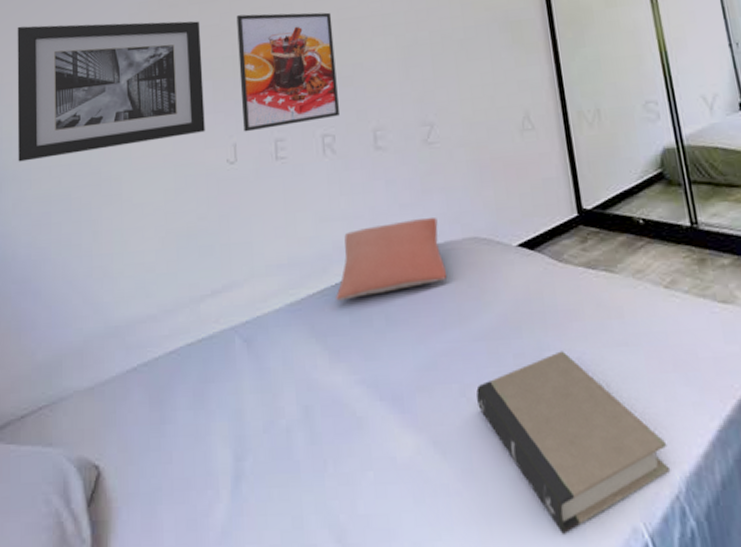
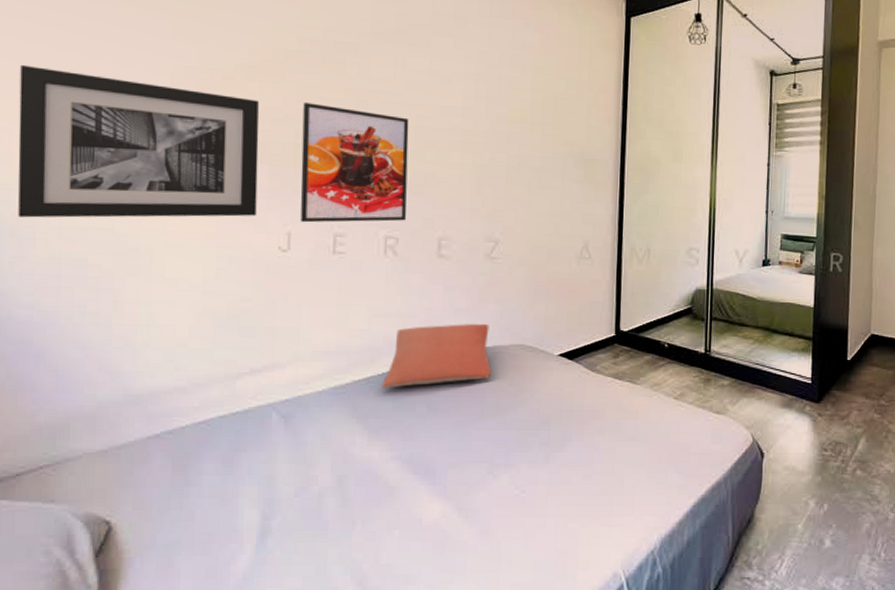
book: present [476,351,671,534] -> none [502,442,652,578]

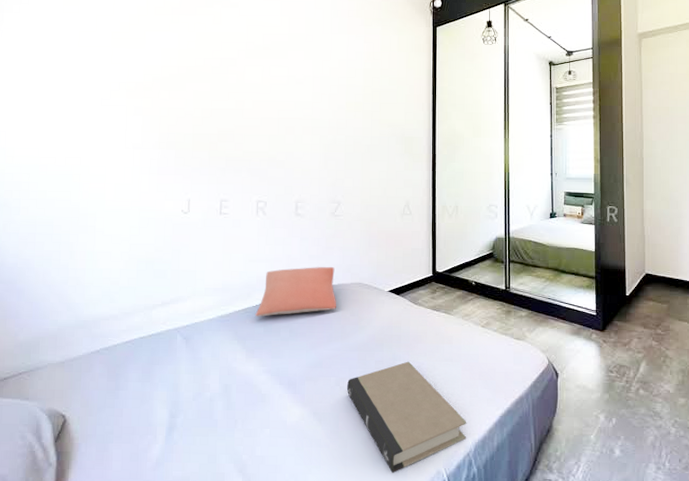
wall art: present [18,64,259,218] -> none [9,86,169,193]
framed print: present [300,103,409,223] -> none [197,104,274,192]
book: none [502,442,652,578] -> present [347,361,467,473]

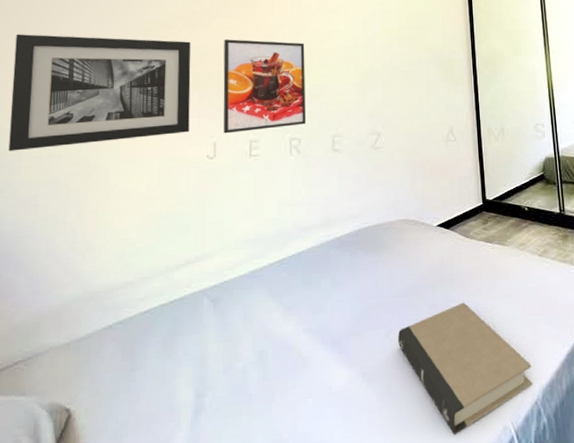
wall art: none [9,86,169,193] -> present [8,34,191,151]
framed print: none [197,104,274,192] -> present [223,39,305,134]
pillow: present [255,267,337,317] -> none [292,204,382,268]

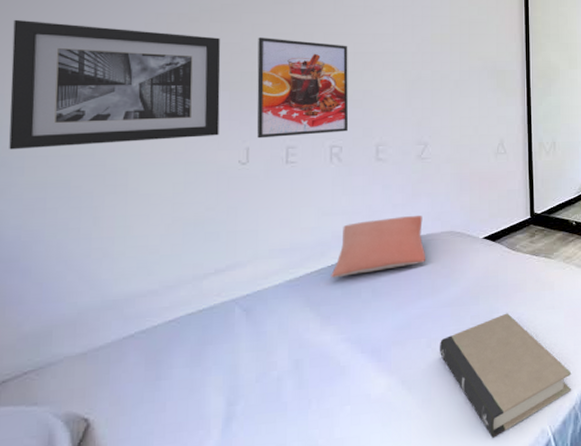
pillow: none [292,204,382,268] -> present [331,216,426,278]

